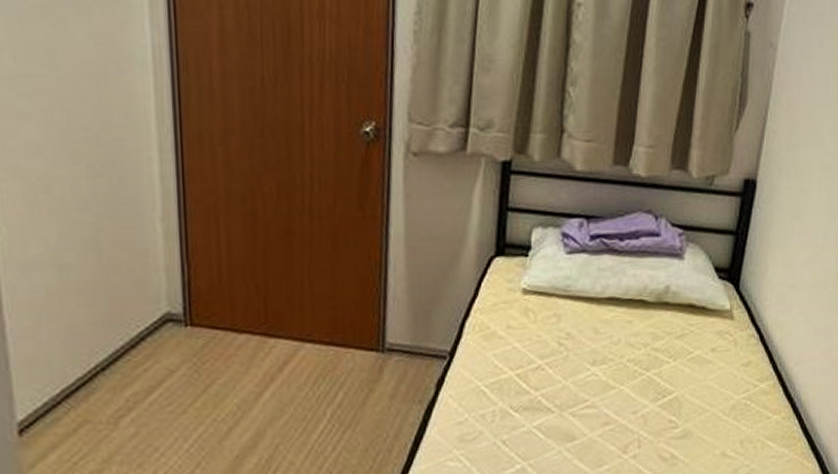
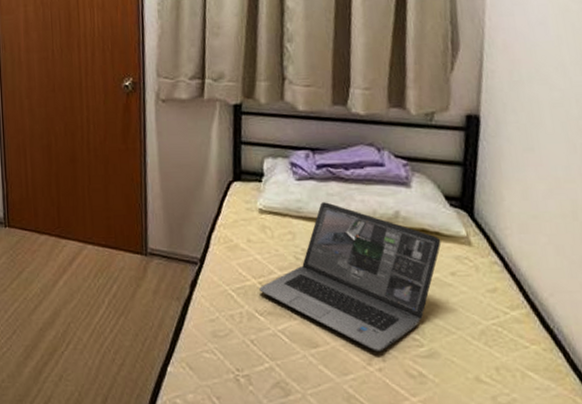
laptop: none [516,278,706,438] -> present [259,202,441,351]

